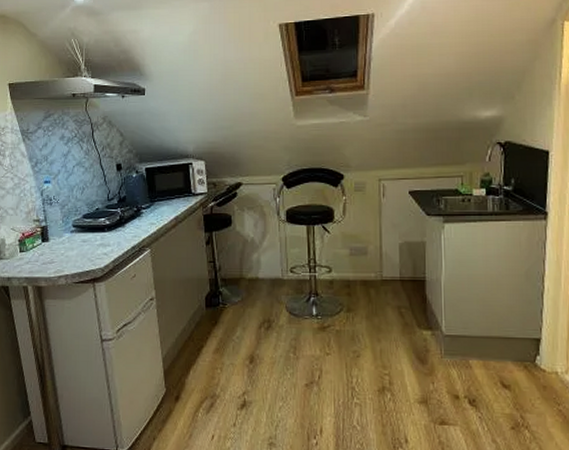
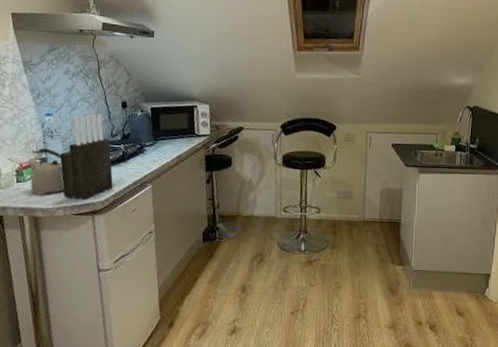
kettle: none [28,216,65,264] -> present [27,148,65,195]
knife block: none [60,178,113,267] -> present [60,114,114,199]

